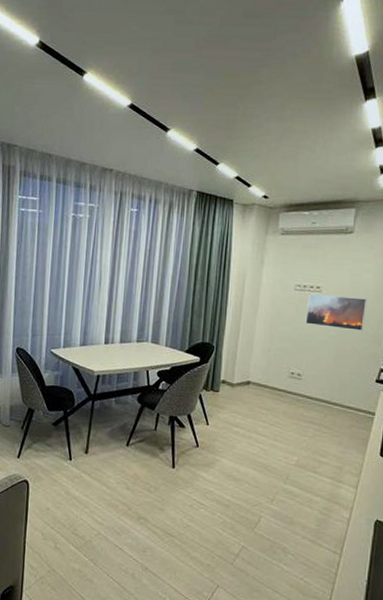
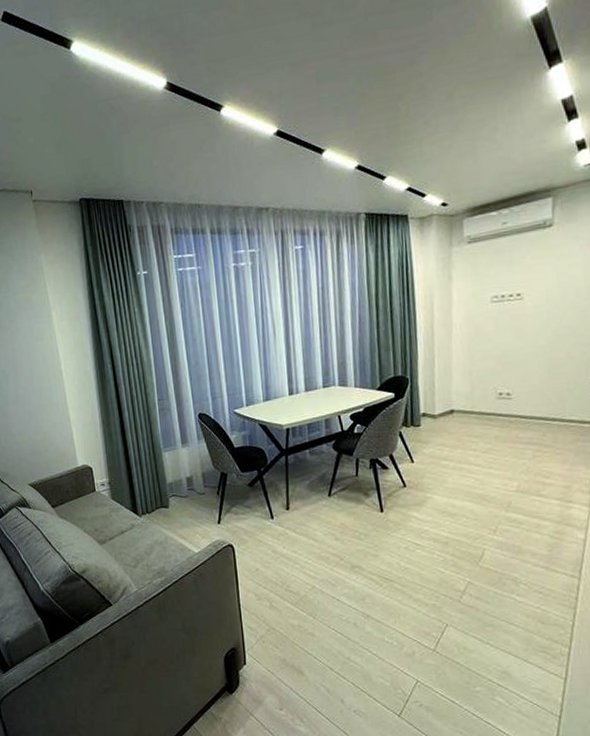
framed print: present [305,293,367,331] -> none [508,297,579,338]

